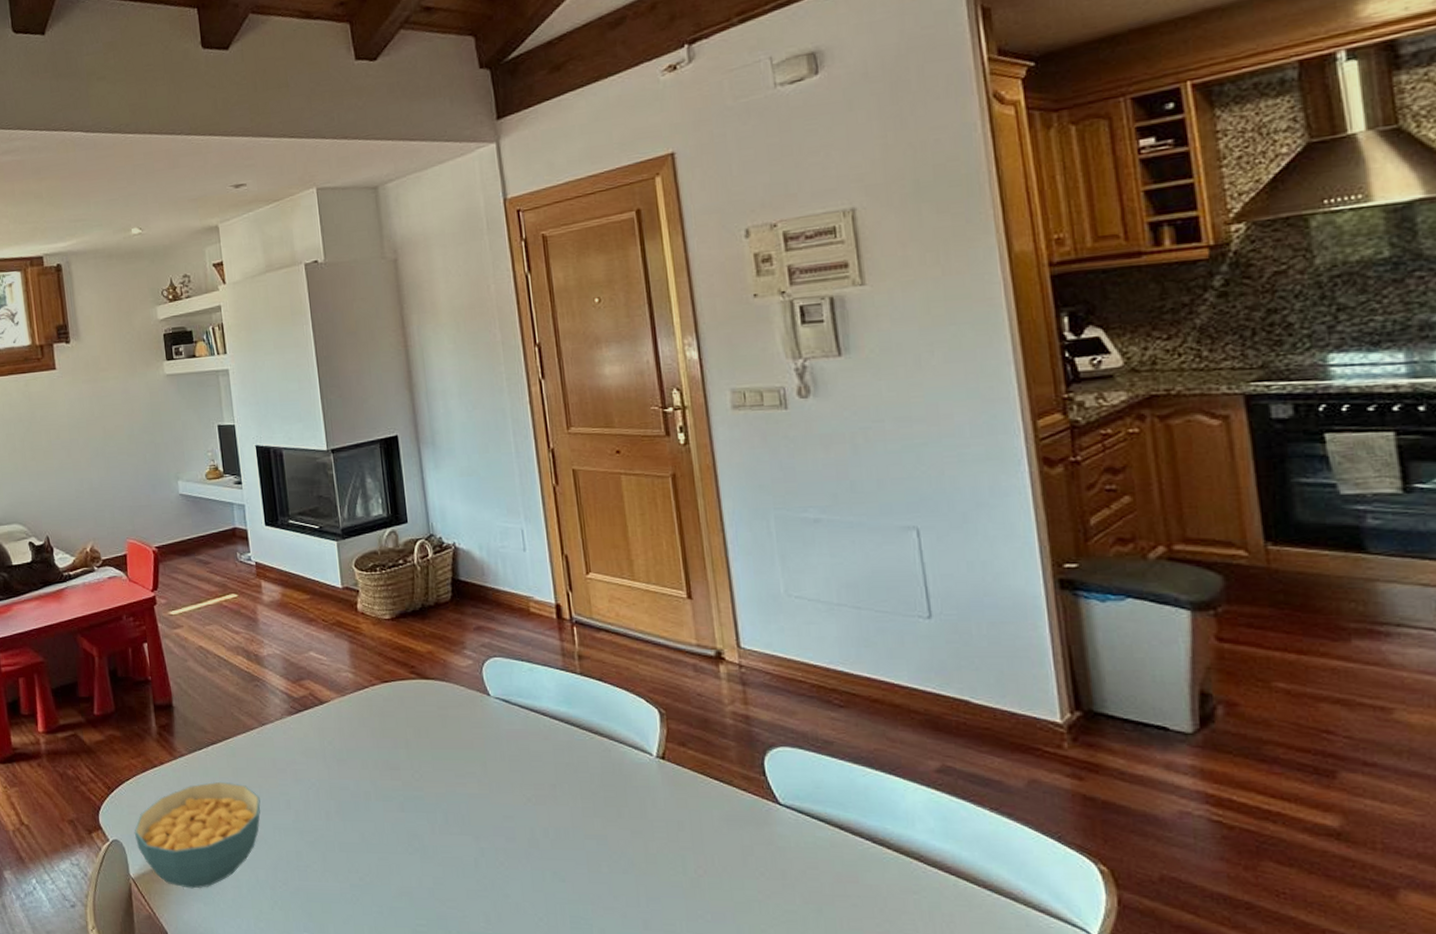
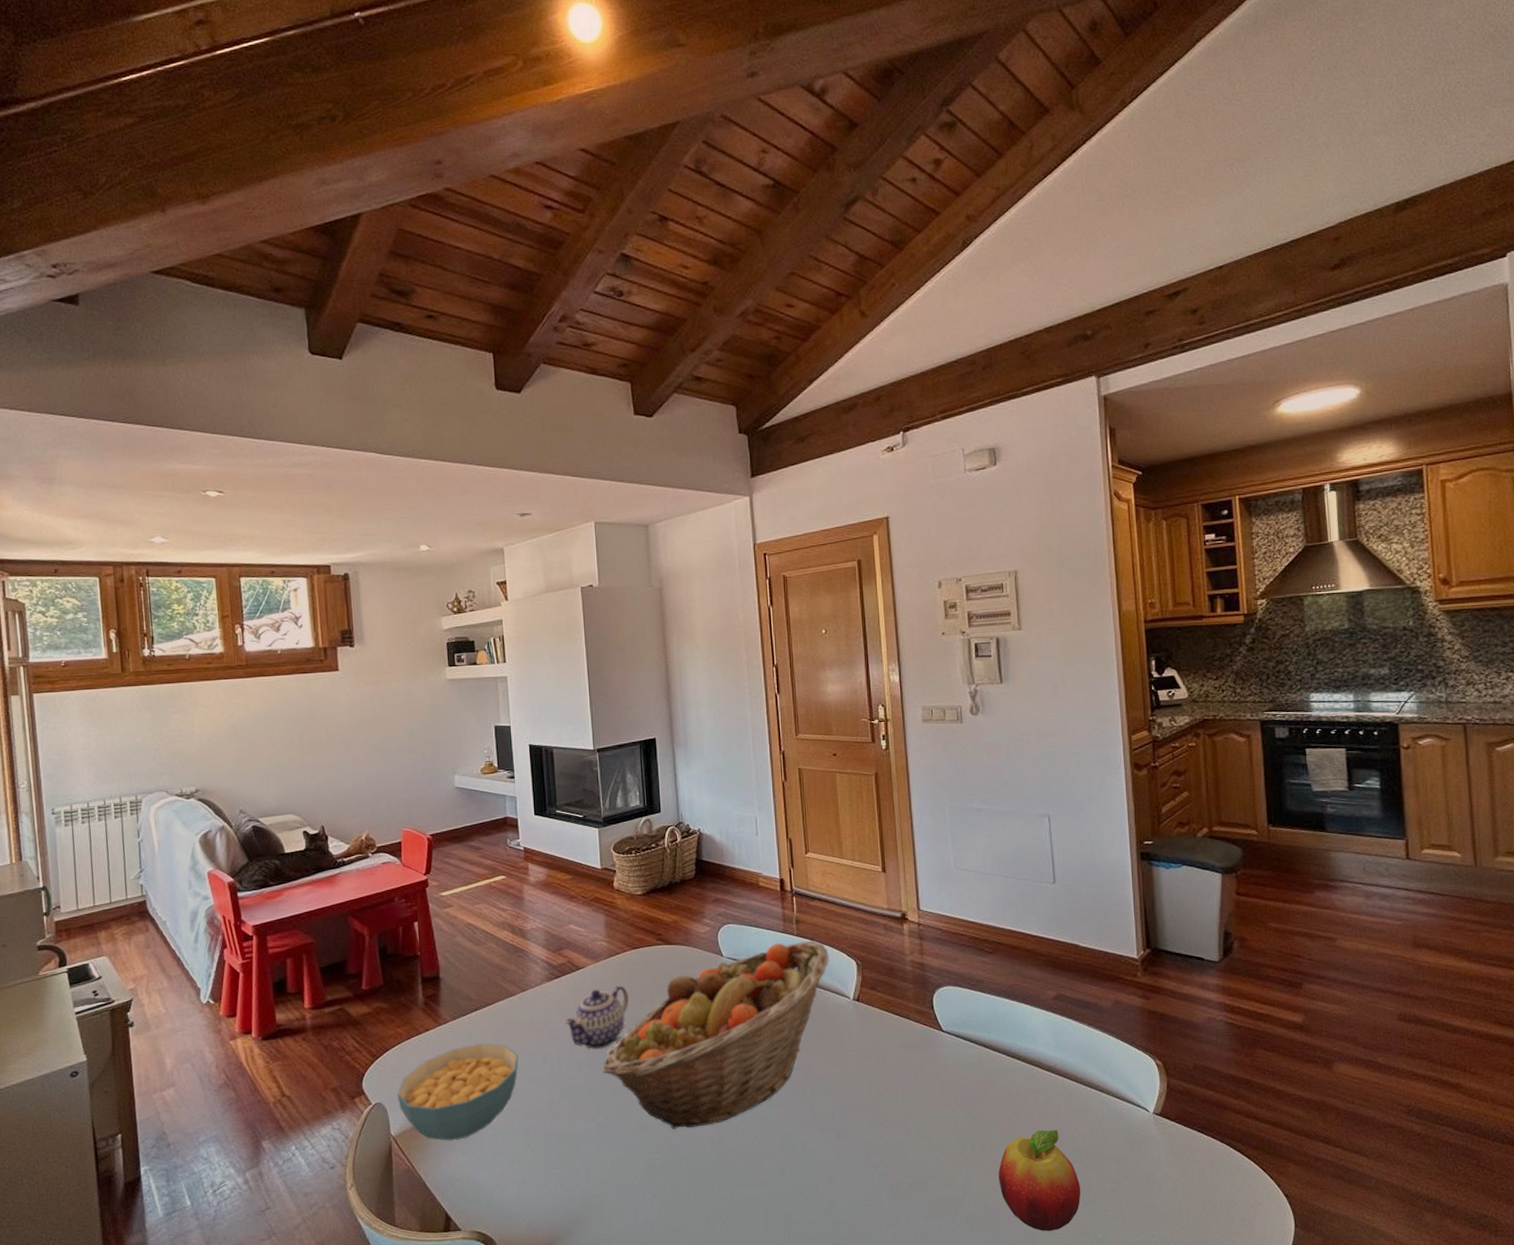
teapot: none [309,725,381,798] -> present [564,986,629,1050]
fruit basket: none [355,680,623,899] -> present [603,940,829,1129]

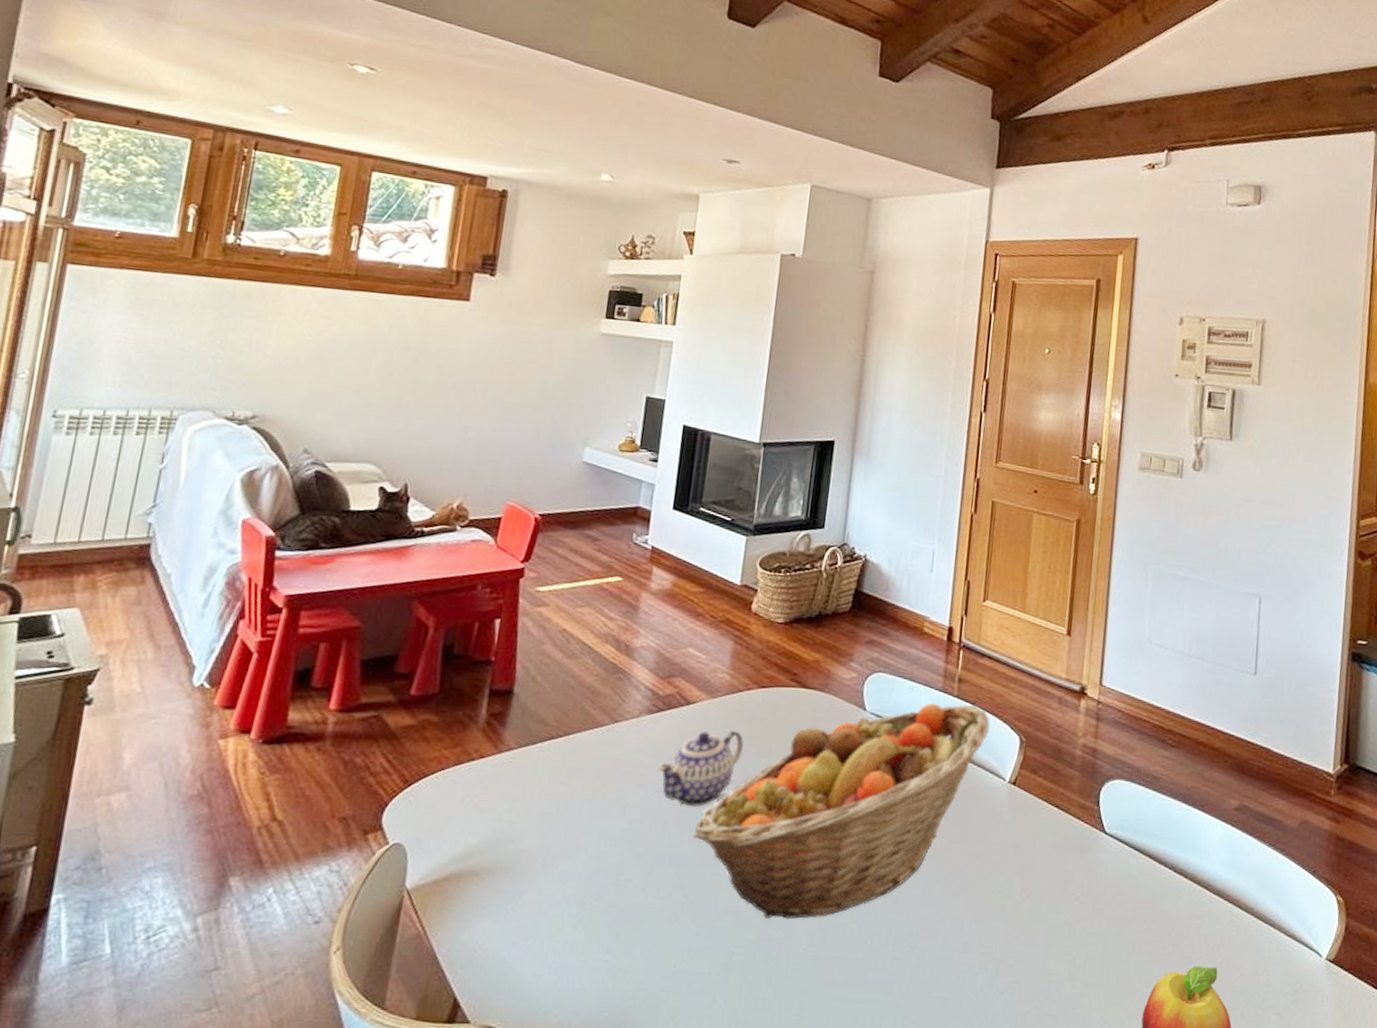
cereal bowl: present [396,1042,519,1141] -> none [423,781,592,904]

